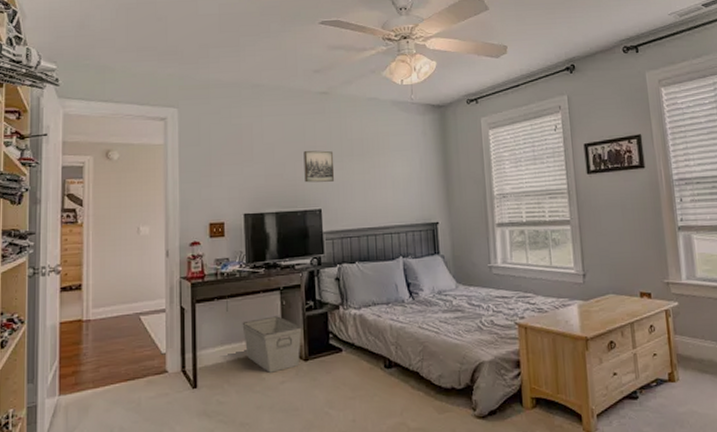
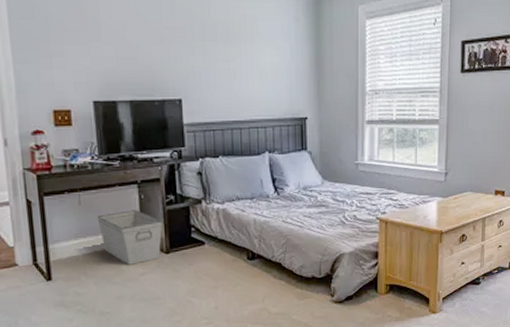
wall art: present [303,150,335,183] -> none [160,33,197,69]

